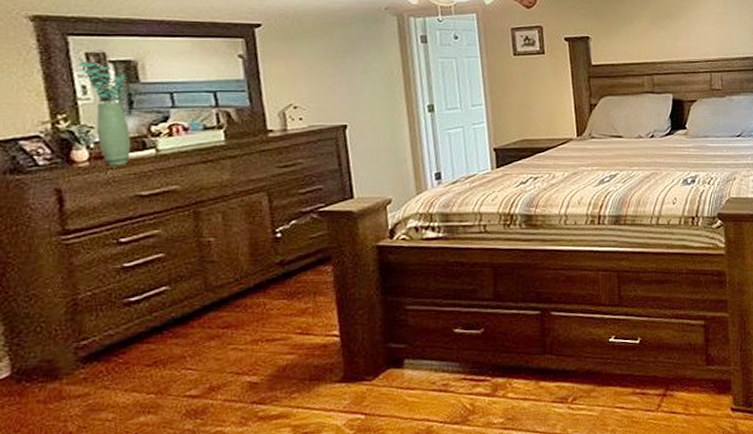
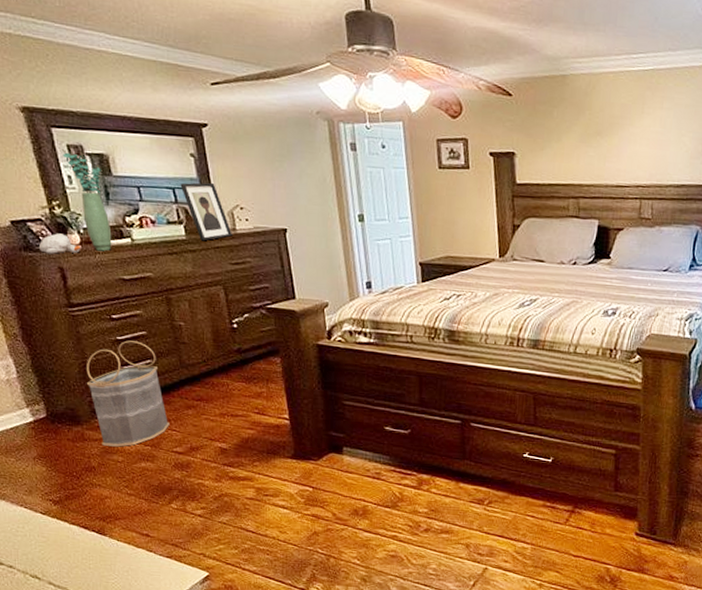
decorative figurine: none [30,150,89,176] -> present [38,233,81,255]
basket: none [75,266,184,403] -> present [86,340,170,447]
picture frame: none [223,84,282,145] -> present [180,182,232,241]

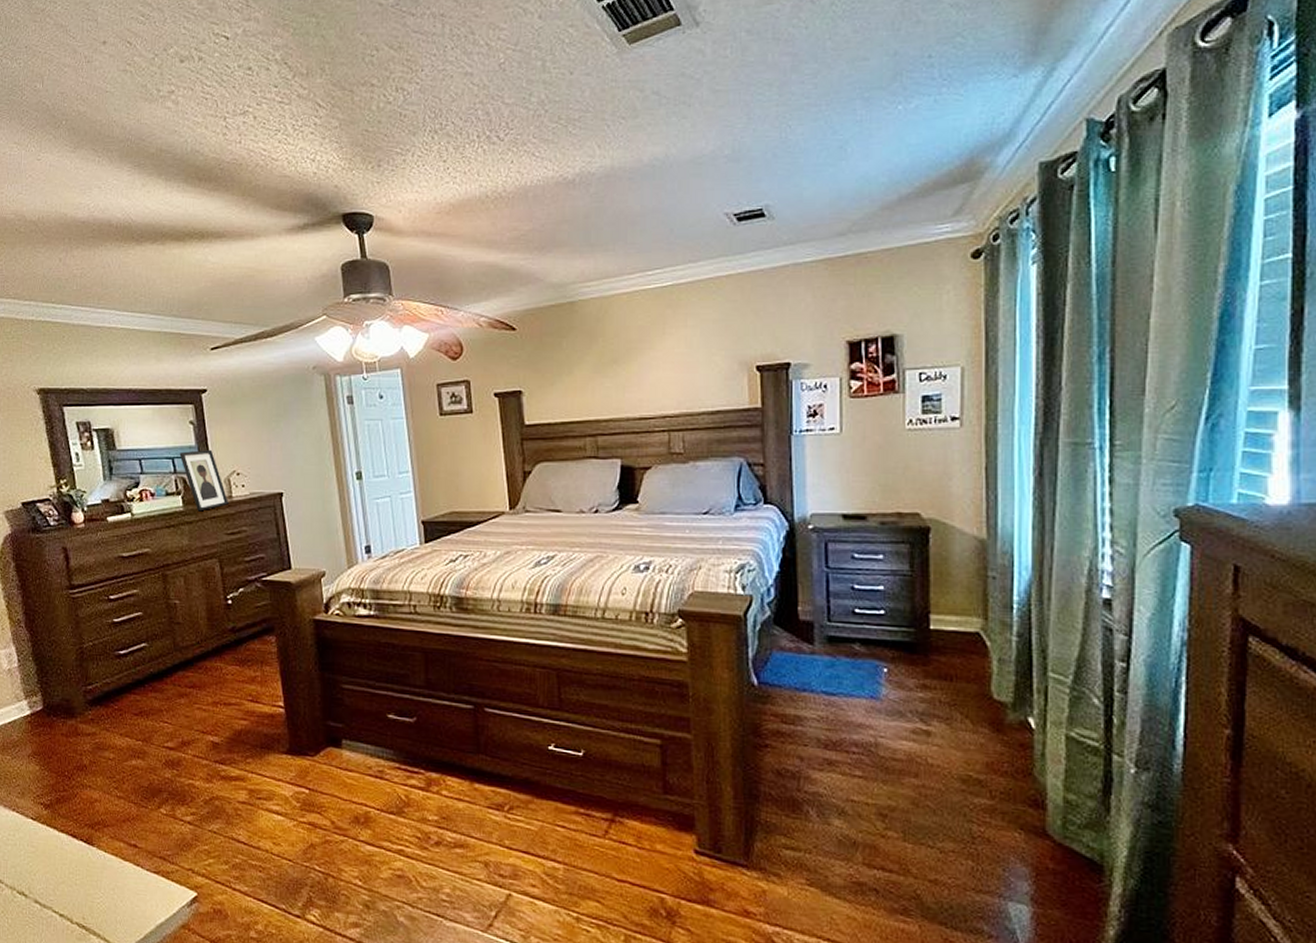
decorative figurine: present [38,233,81,255] -> none [45,512,84,535]
vase: present [61,149,112,252] -> none [71,427,113,528]
basket: present [86,340,170,447] -> none [82,623,162,742]

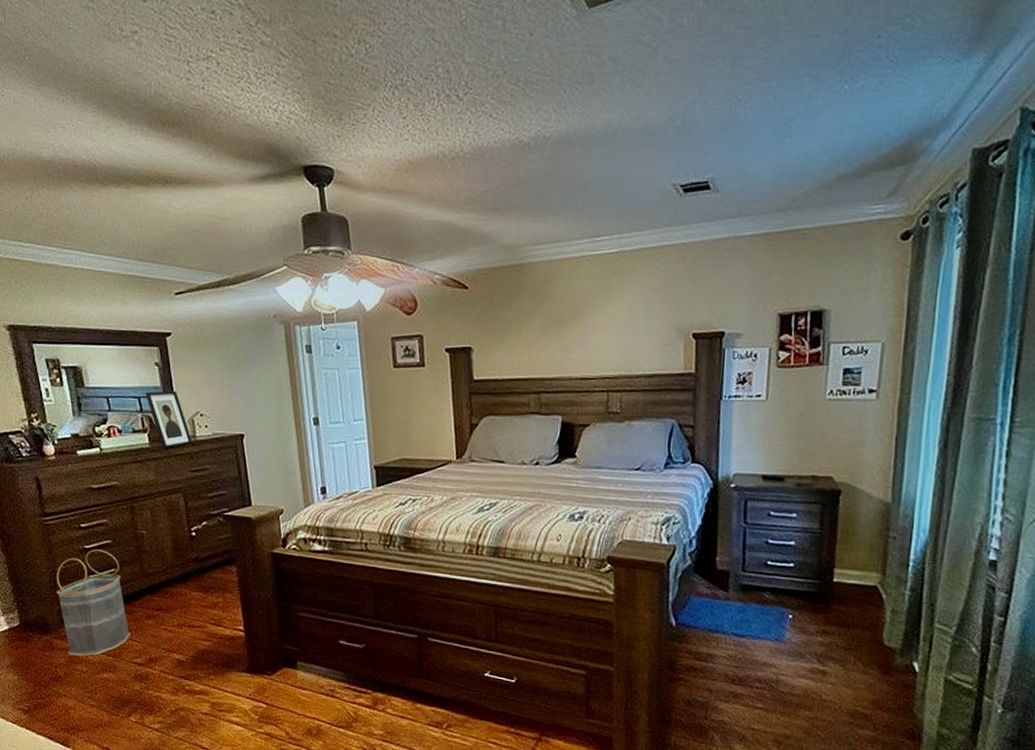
basket: none [82,623,162,742] -> present [56,549,131,657]

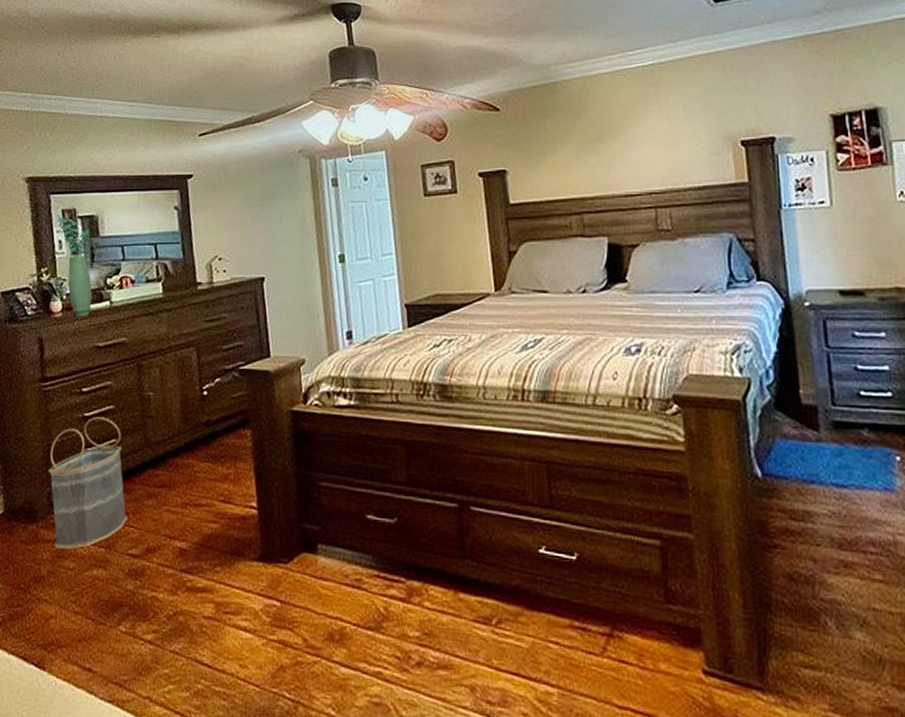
vase: none [40,363,83,461] -> present [56,214,92,317]
picture frame: present [145,391,192,449] -> none [162,235,209,298]

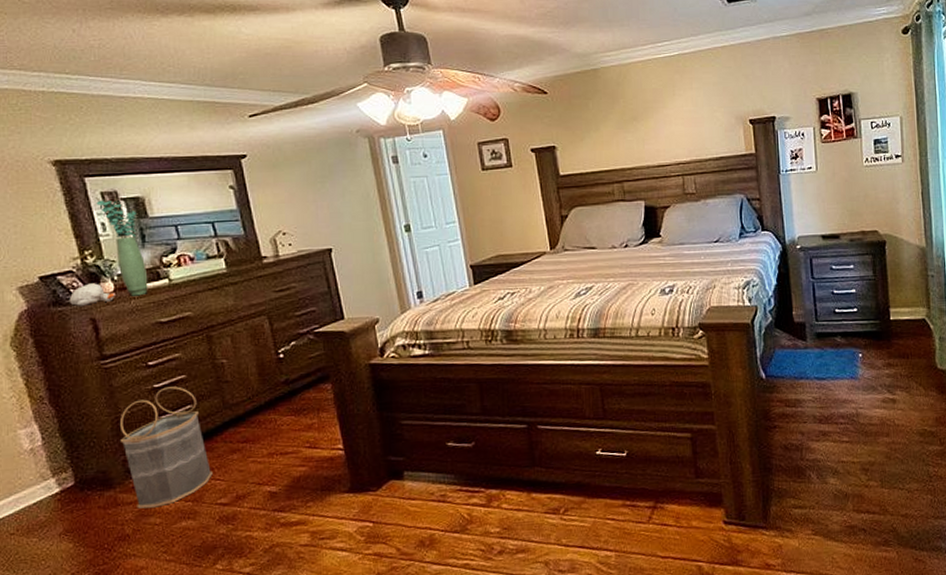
decorative figurine: none [22,301,62,325] -> present [69,283,115,307]

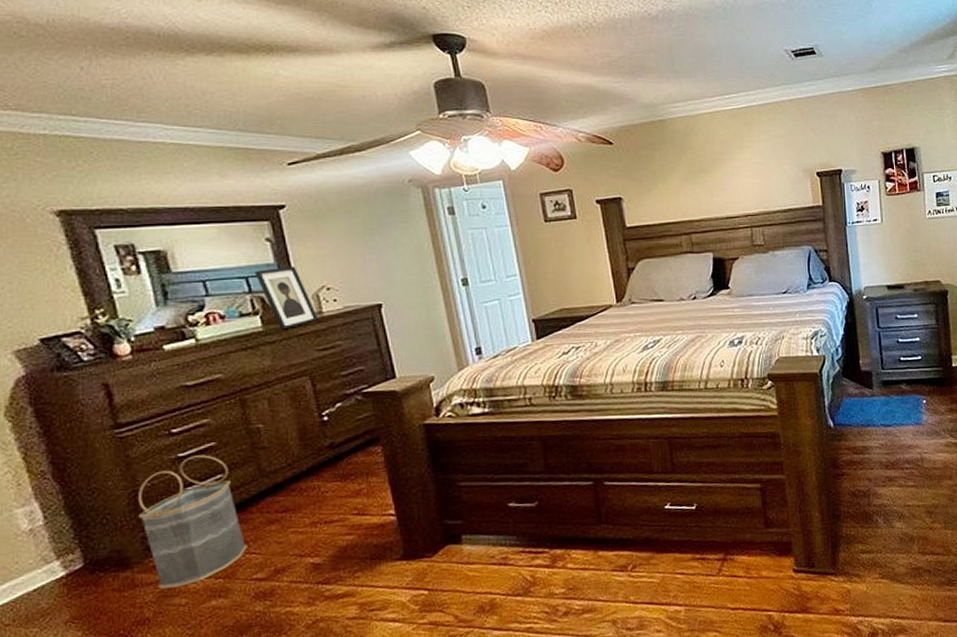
decorative figurine: present [69,283,115,307] -> none [76,345,132,371]
vase: present [94,197,148,296] -> none [107,250,171,358]
picture frame: none [219,213,275,272] -> present [254,267,318,330]

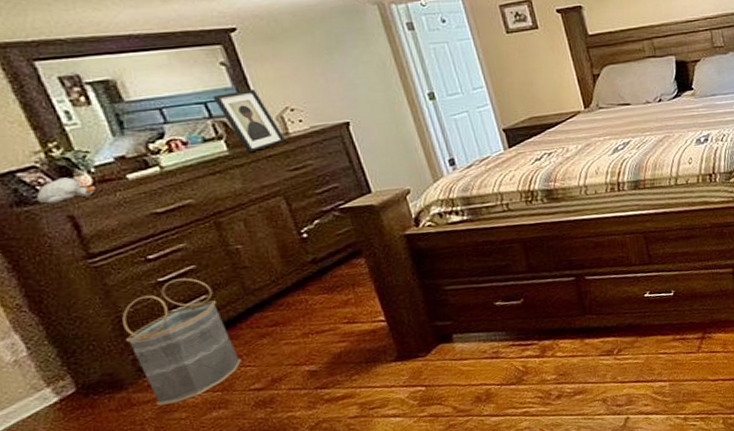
decorative figurine: none [76,345,132,371] -> present [36,177,95,205]

